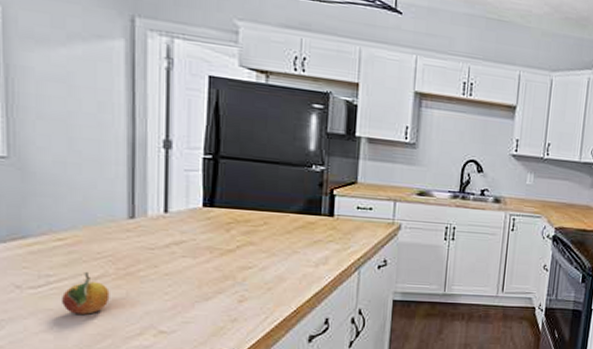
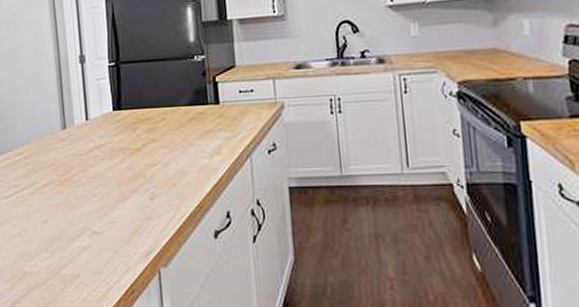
fruit: present [61,271,110,314] -> none [24,180,56,219]

